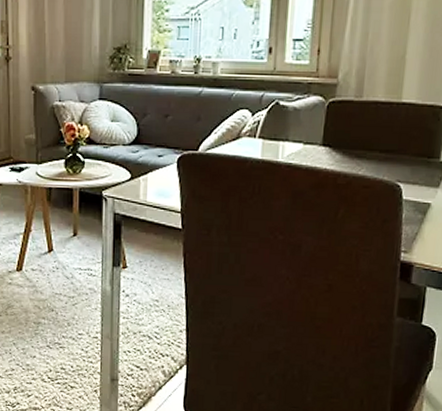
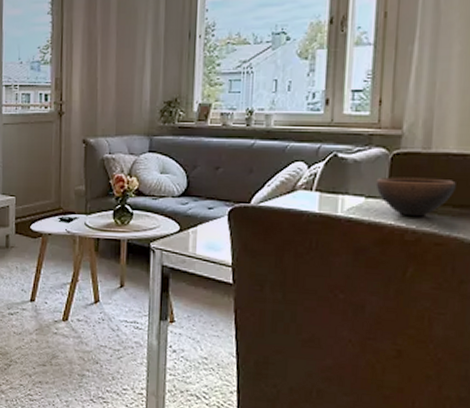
bowl: none [313,124,383,162] -> present [375,177,456,217]

